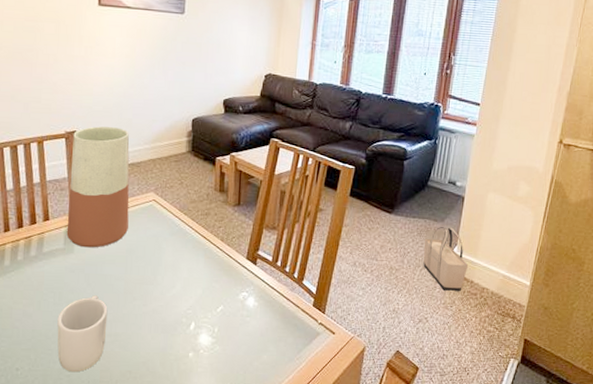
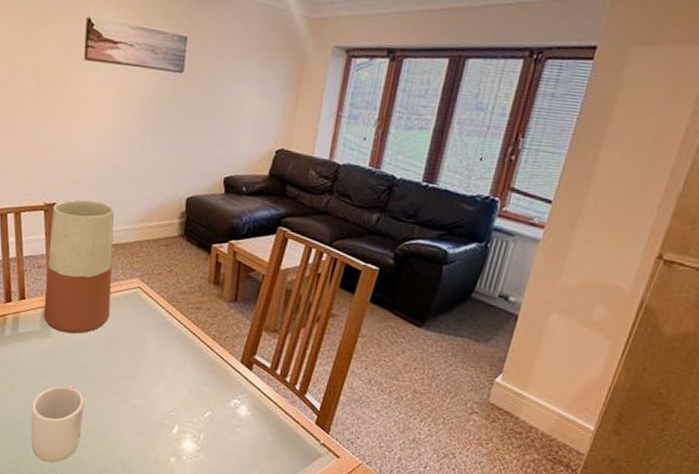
shopping bag: present [423,227,468,291] -> none [456,349,514,427]

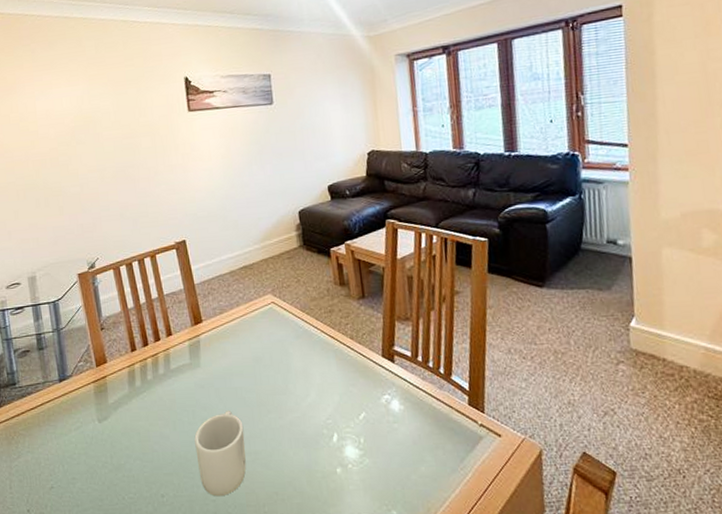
vase: present [43,199,114,334] -> none [183,231,251,361]

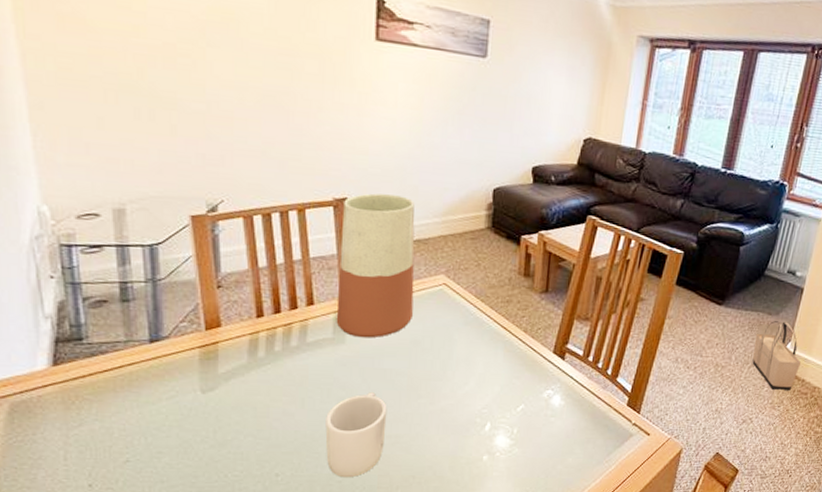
vase: none [183,231,251,361] -> present [336,193,415,338]
shopping bag: none [590,295,655,374] -> present [752,321,801,390]

